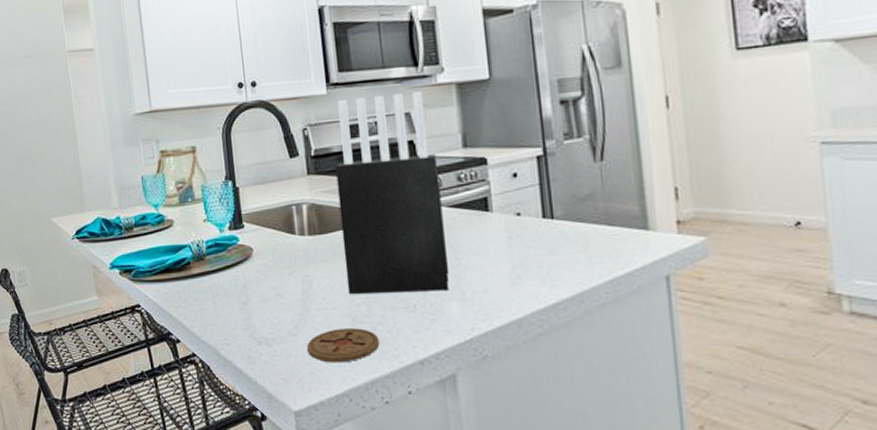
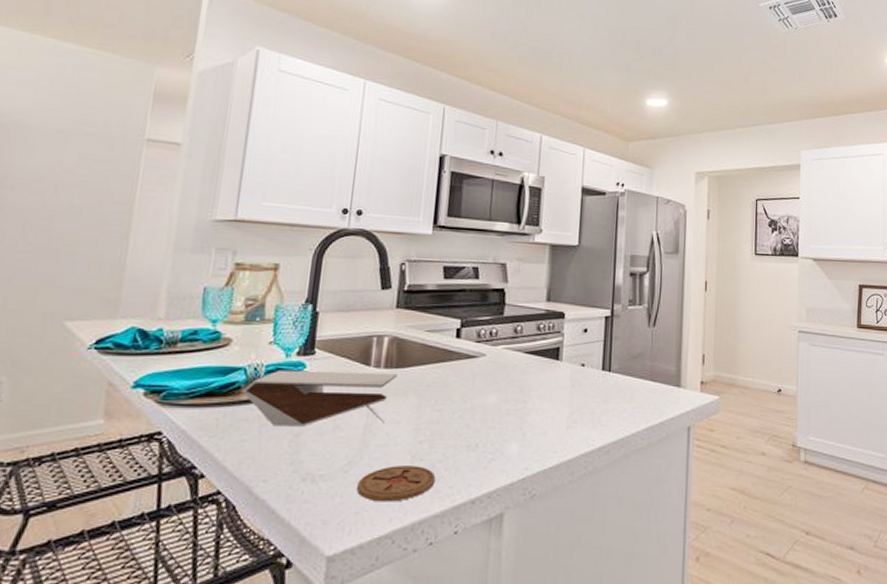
decorative bowl: none [191,239,322,296] -> present [241,369,397,427]
knife block: present [335,91,450,295] -> none [413,241,522,432]

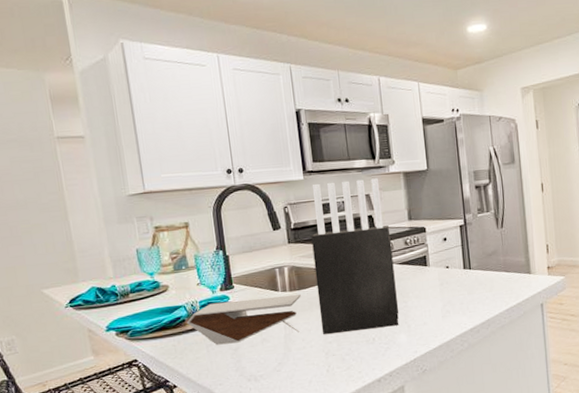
coaster: present [356,466,436,502] -> none [289,360,348,389]
knife block: none [413,241,522,432] -> present [311,178,399,335]

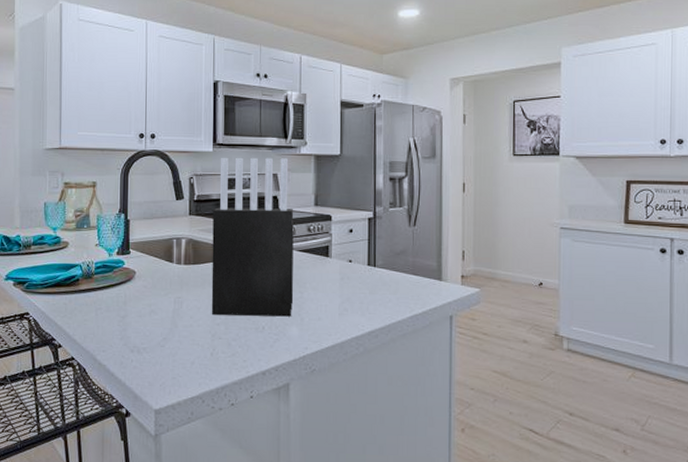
decorative bowl: present [186,294,301,345] -> none [80,266,195,311]

